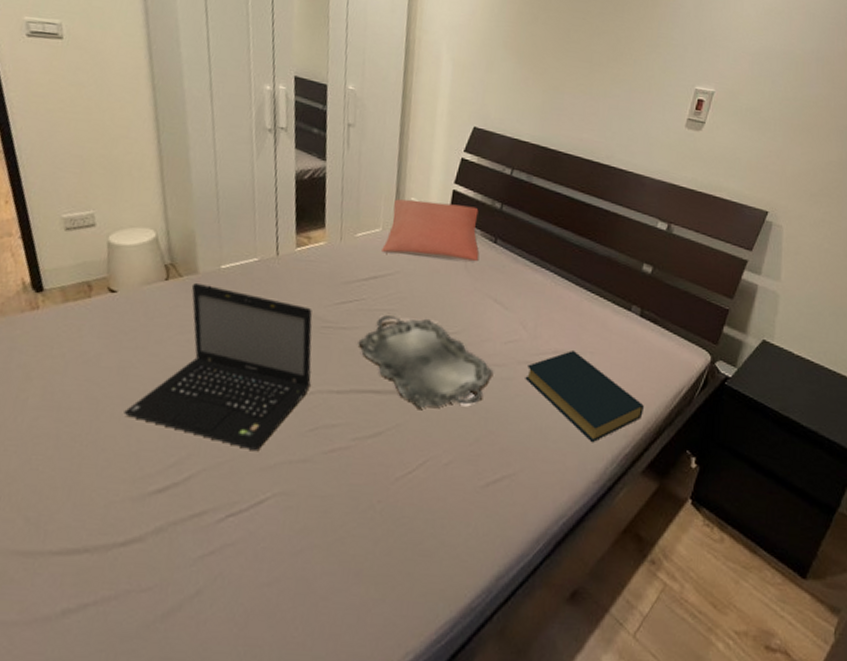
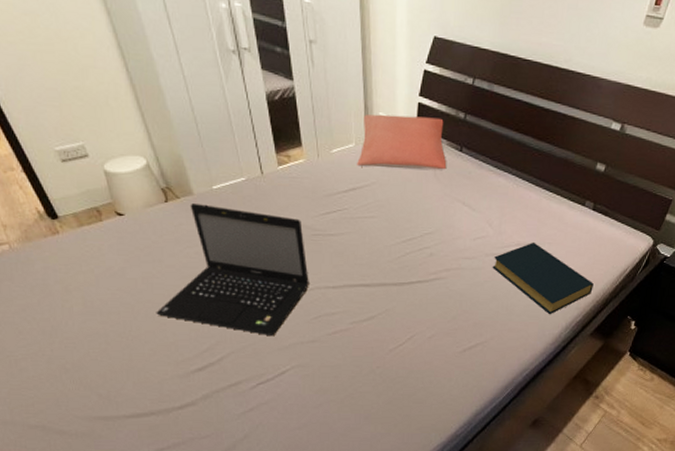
serving tray: present [358,315,494,407] -> none [345,222,465,295]

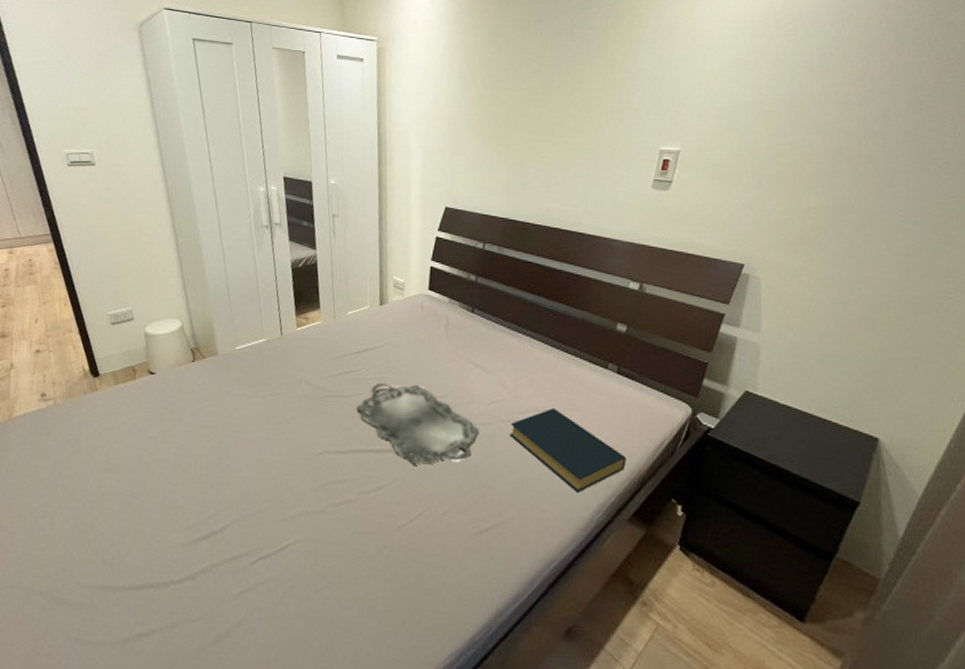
laptop: present [156,202,309,335] -> none [169,362,319,503]
serving tray: none [345,222,465,295] -> present [356,383,480,464]
pillow: present [357,114,447,170] -> none [371,278,459,331]

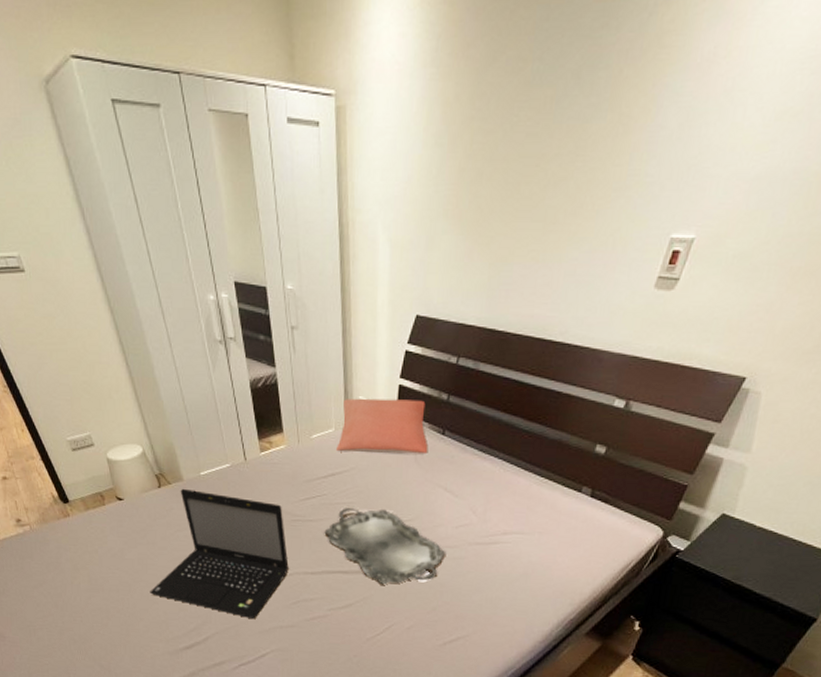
laptop: none [169,362,319,503] -> present [150,488,289,619]
pillow: none [371,278,459,331] -> present [336,398,428,455]
hardback book: present [509,407,626,494] -> none [476,530,591,611]

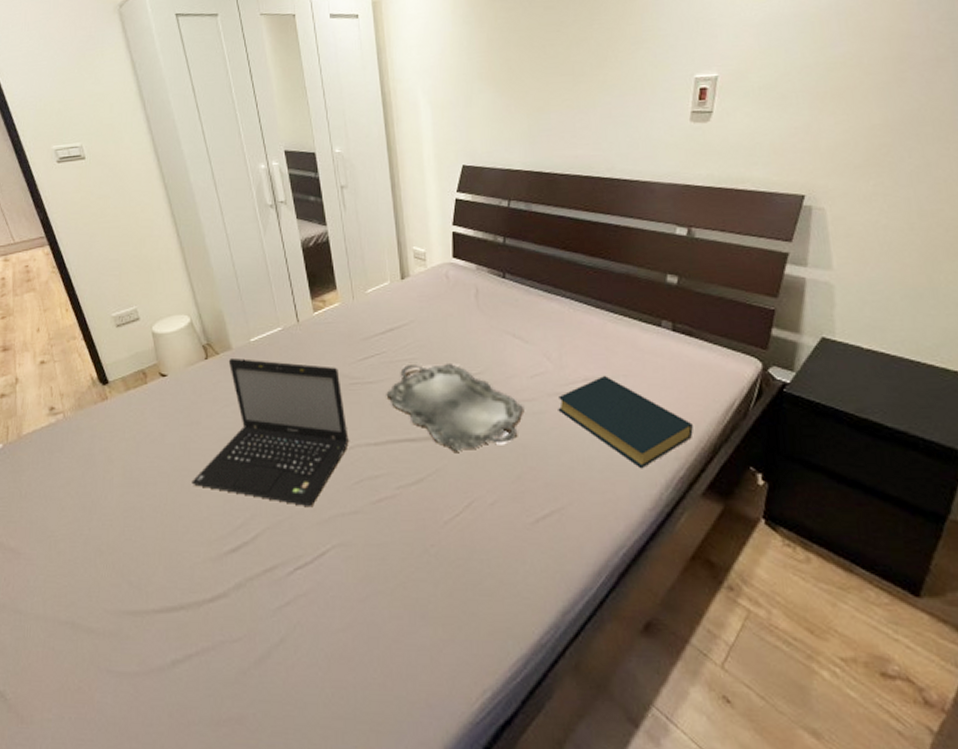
pillow: present [336,398,428,455] -> none [393,245,490,305]
hardback book: none [476,530,591,611] -> present [558,375,693,469]

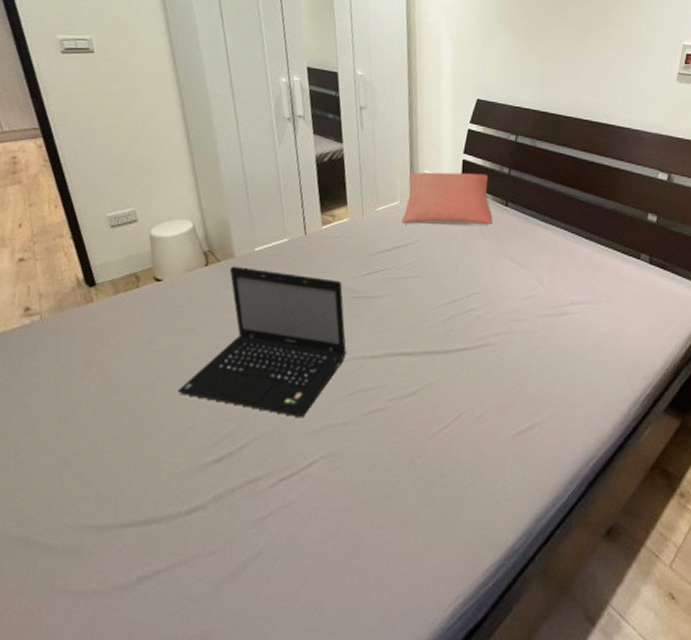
serving tray: present [386,364,524,450] -> none [387,282,516,365]
pillow: none [393,245,490,305] -> present [401,172,493,225]
hardback book: present [558,375,693,469] -> none [546,300,660,387]

